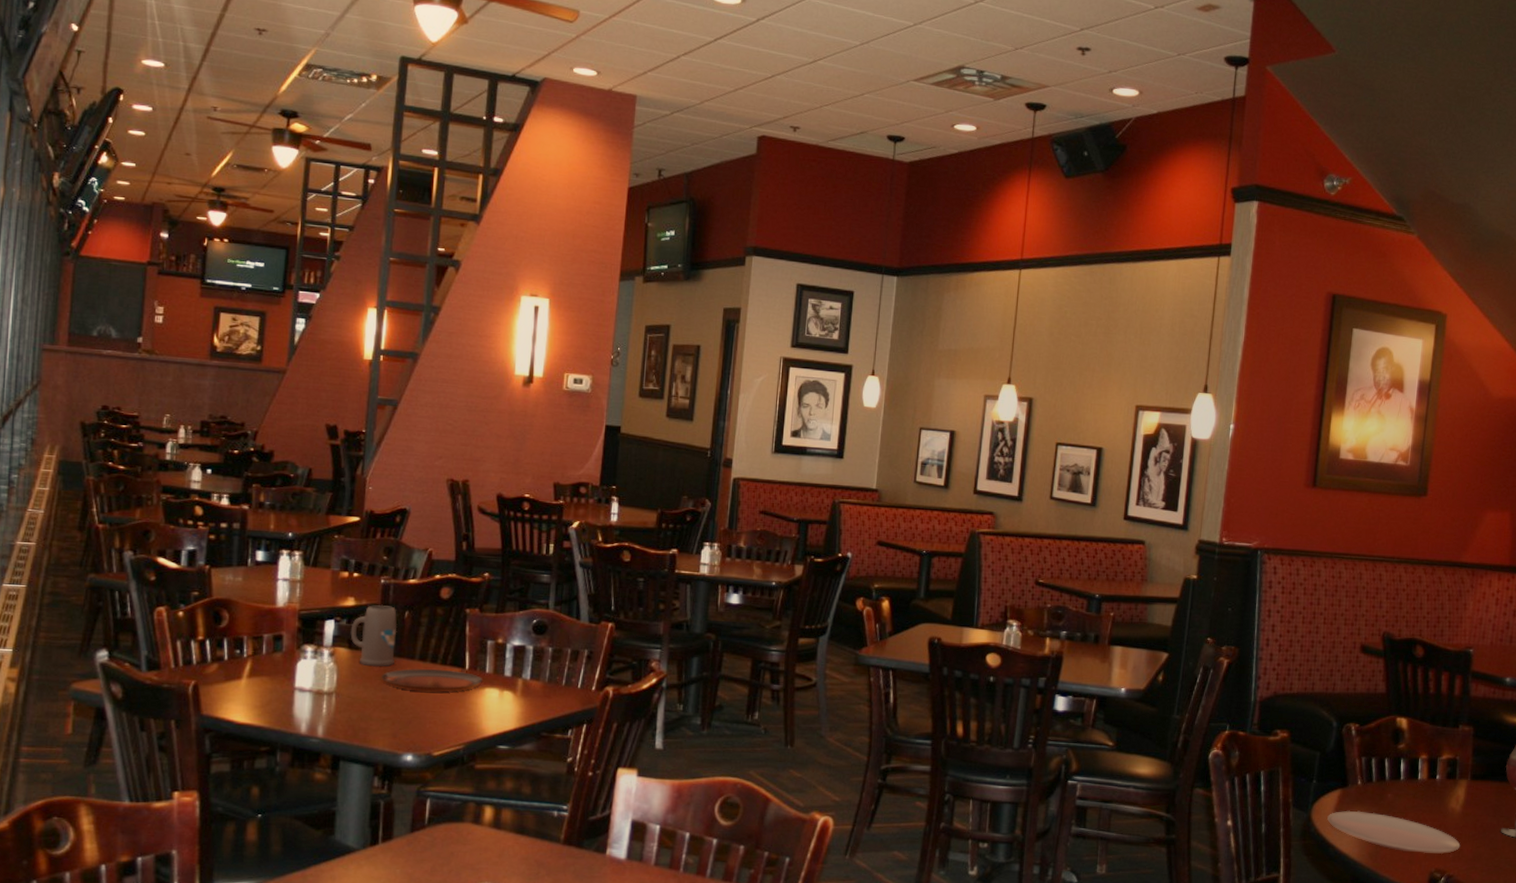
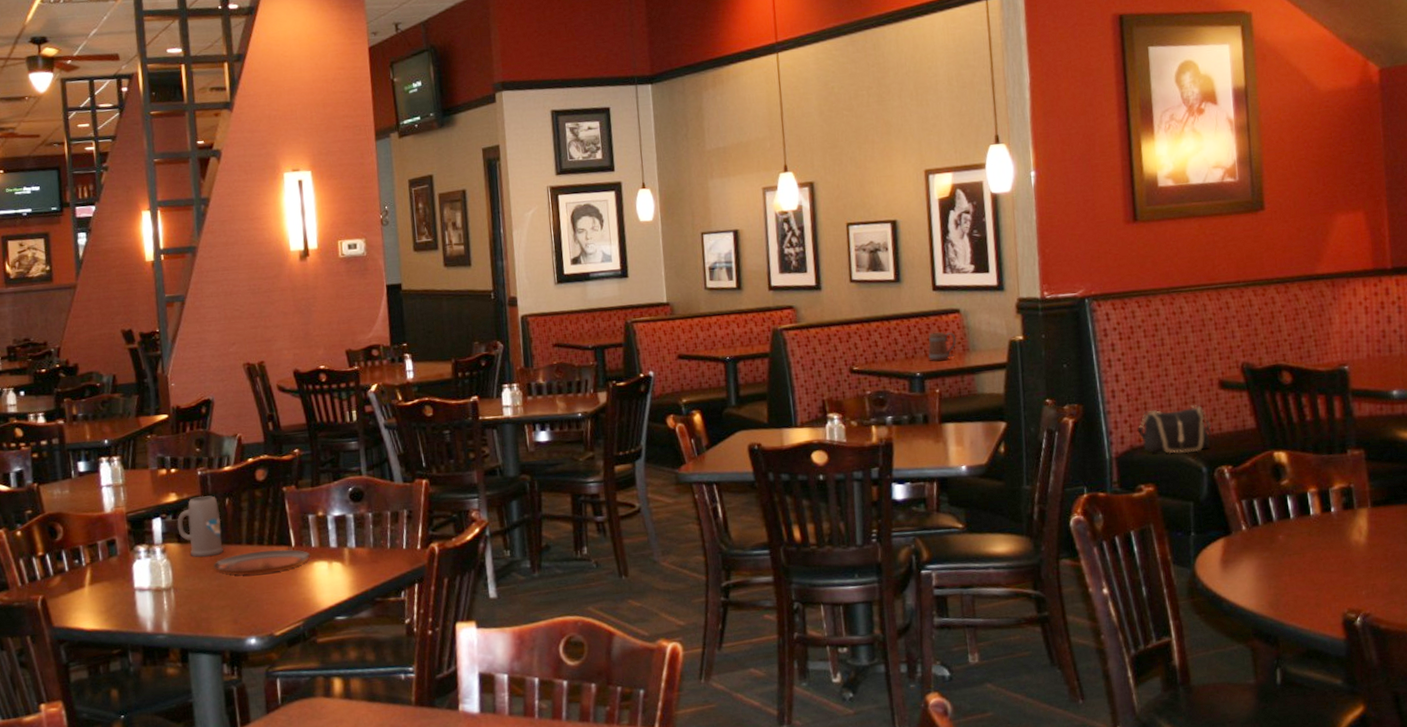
beer mug: none [1109,558,1138,587] -> present [928,332,957,361]
handbag: none [1282,662,1348,707] -> present [1137,405,1212,454]
plate: present [1327,810,1461,855] -> none [1214,558,1373,595]

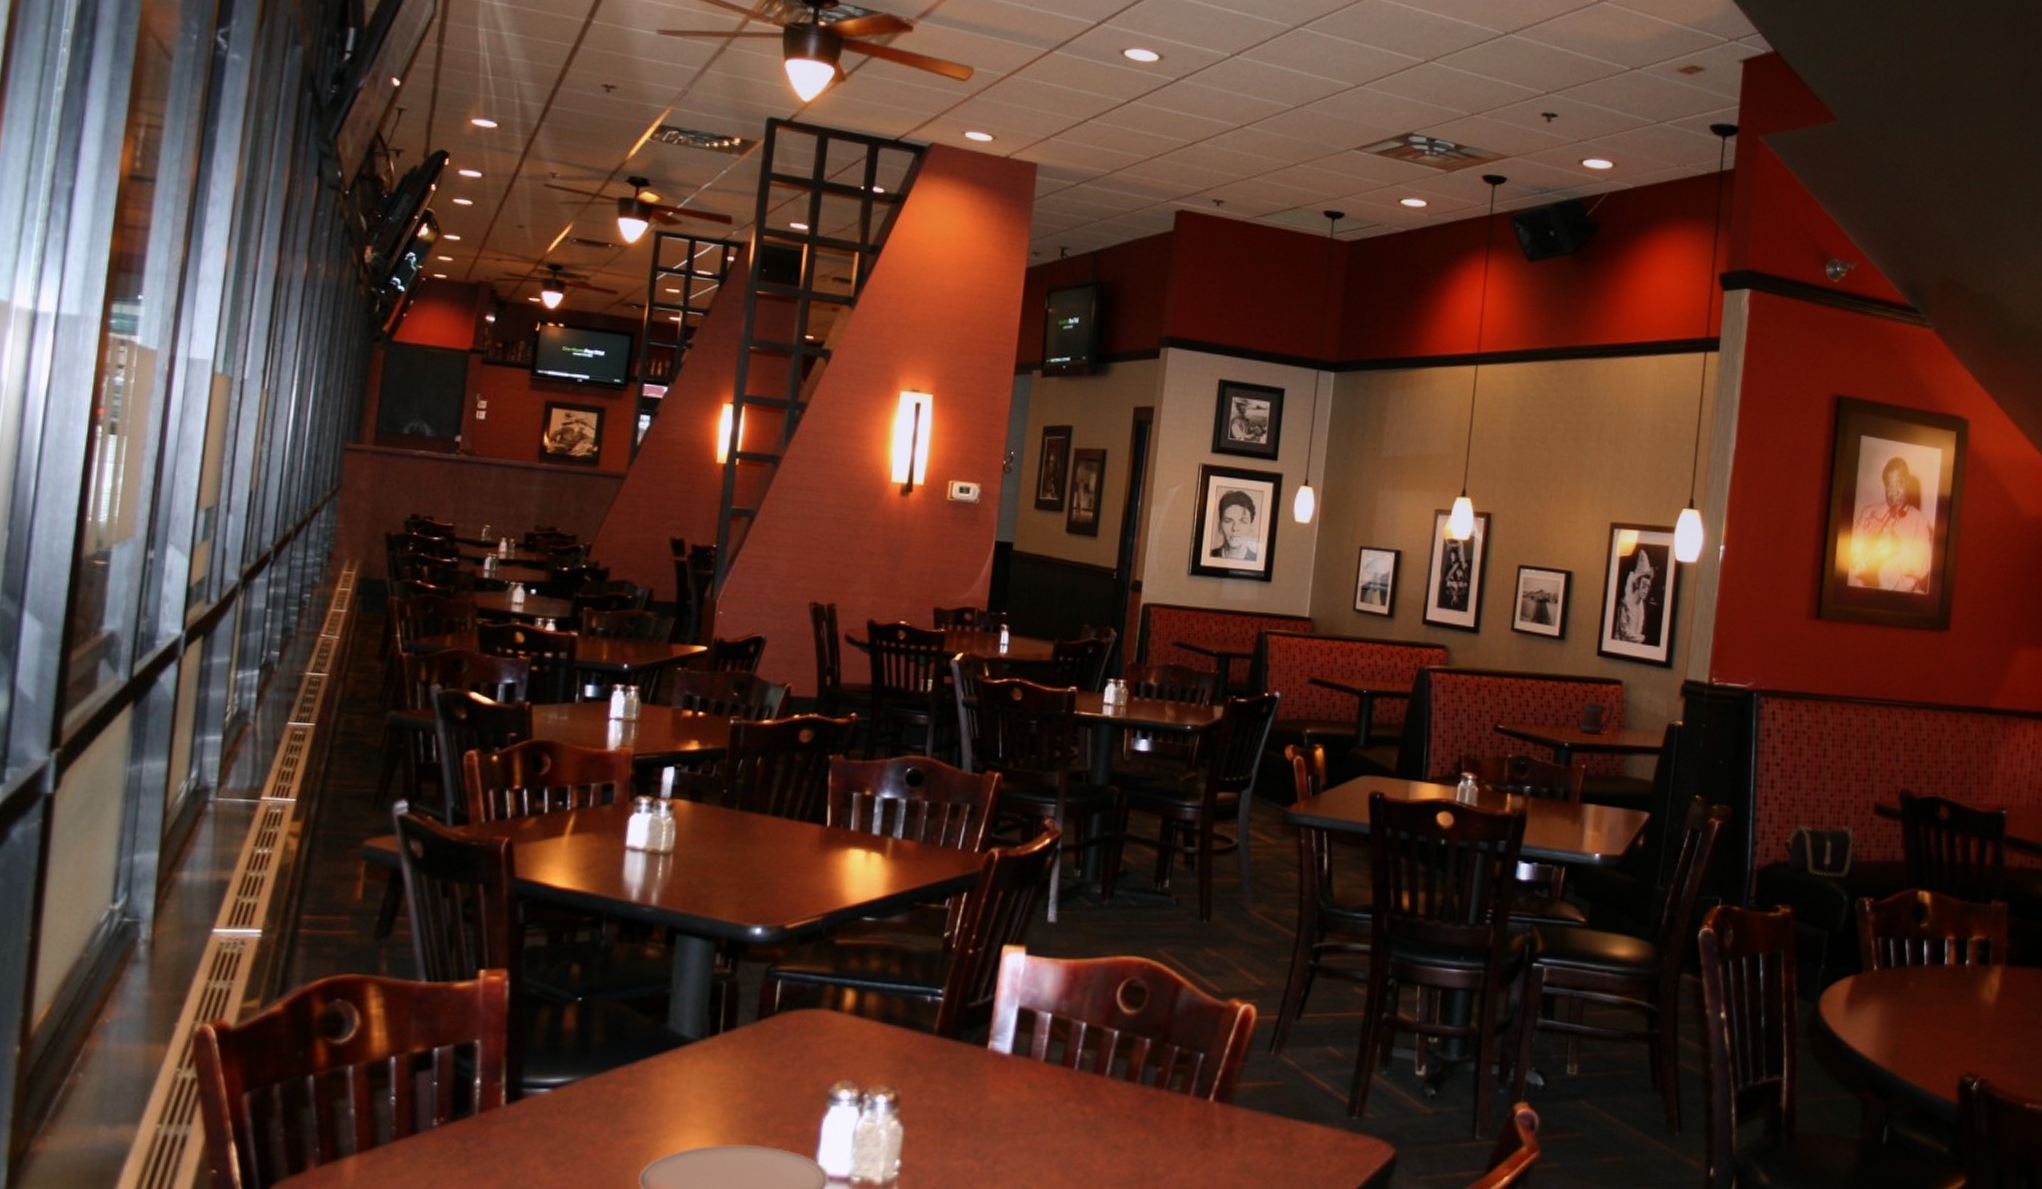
beer mug: present [177,495,224,558] -> none [692,749,748,824]
plate: present [213,549,310,575] -> none [727,825,846,854]

